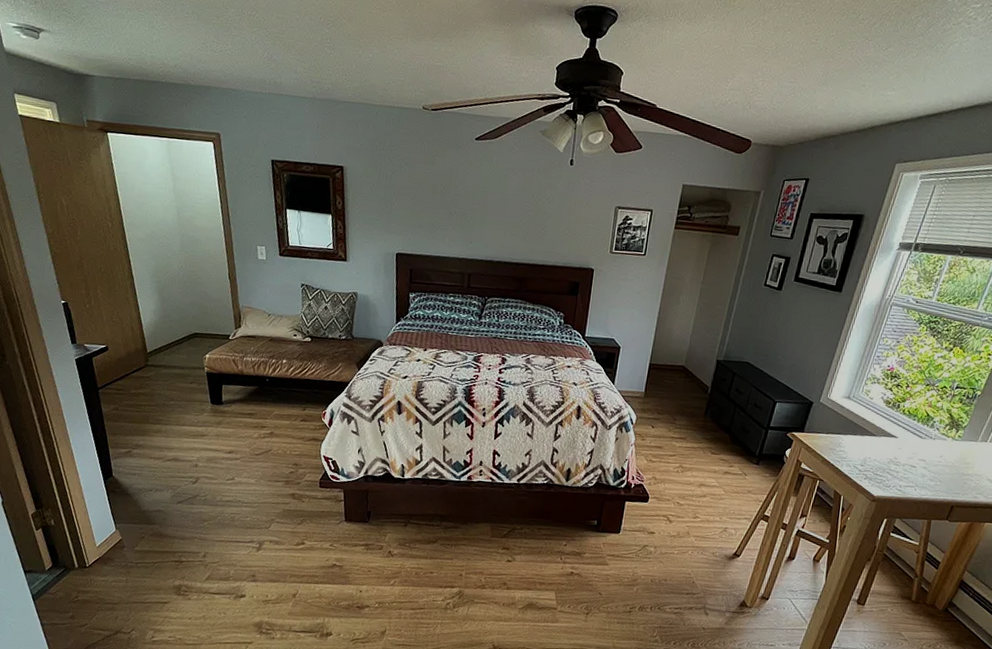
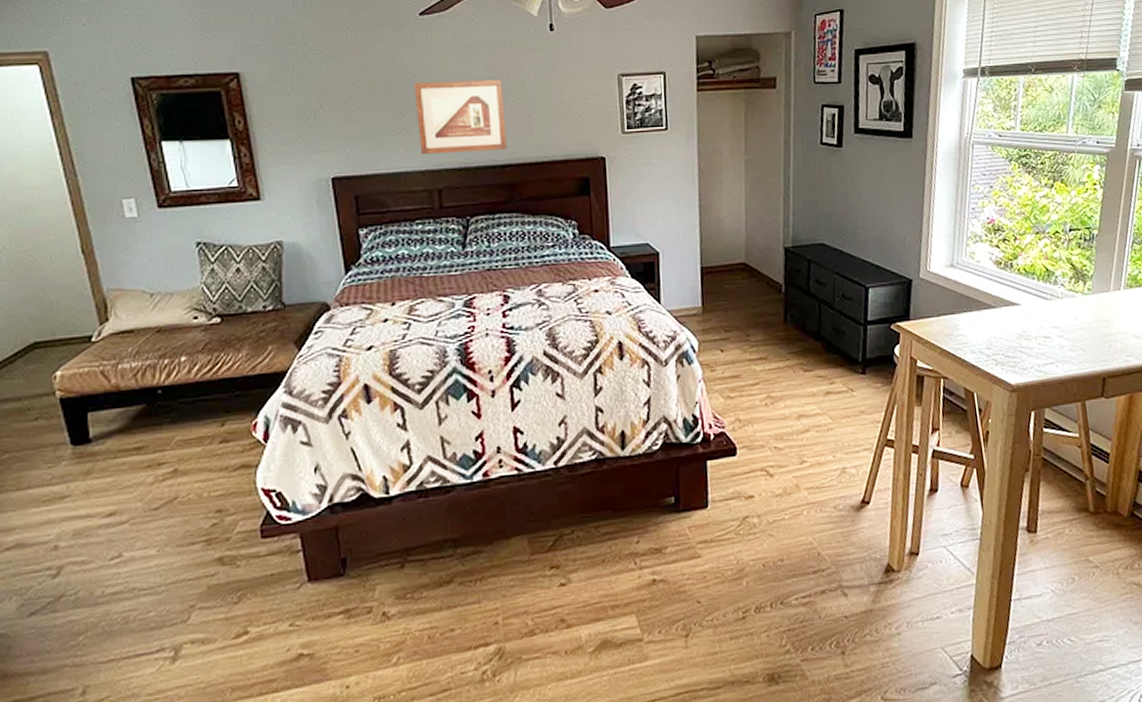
picture frame: none [460,191,528,252] -> present [414,78,507,155]

